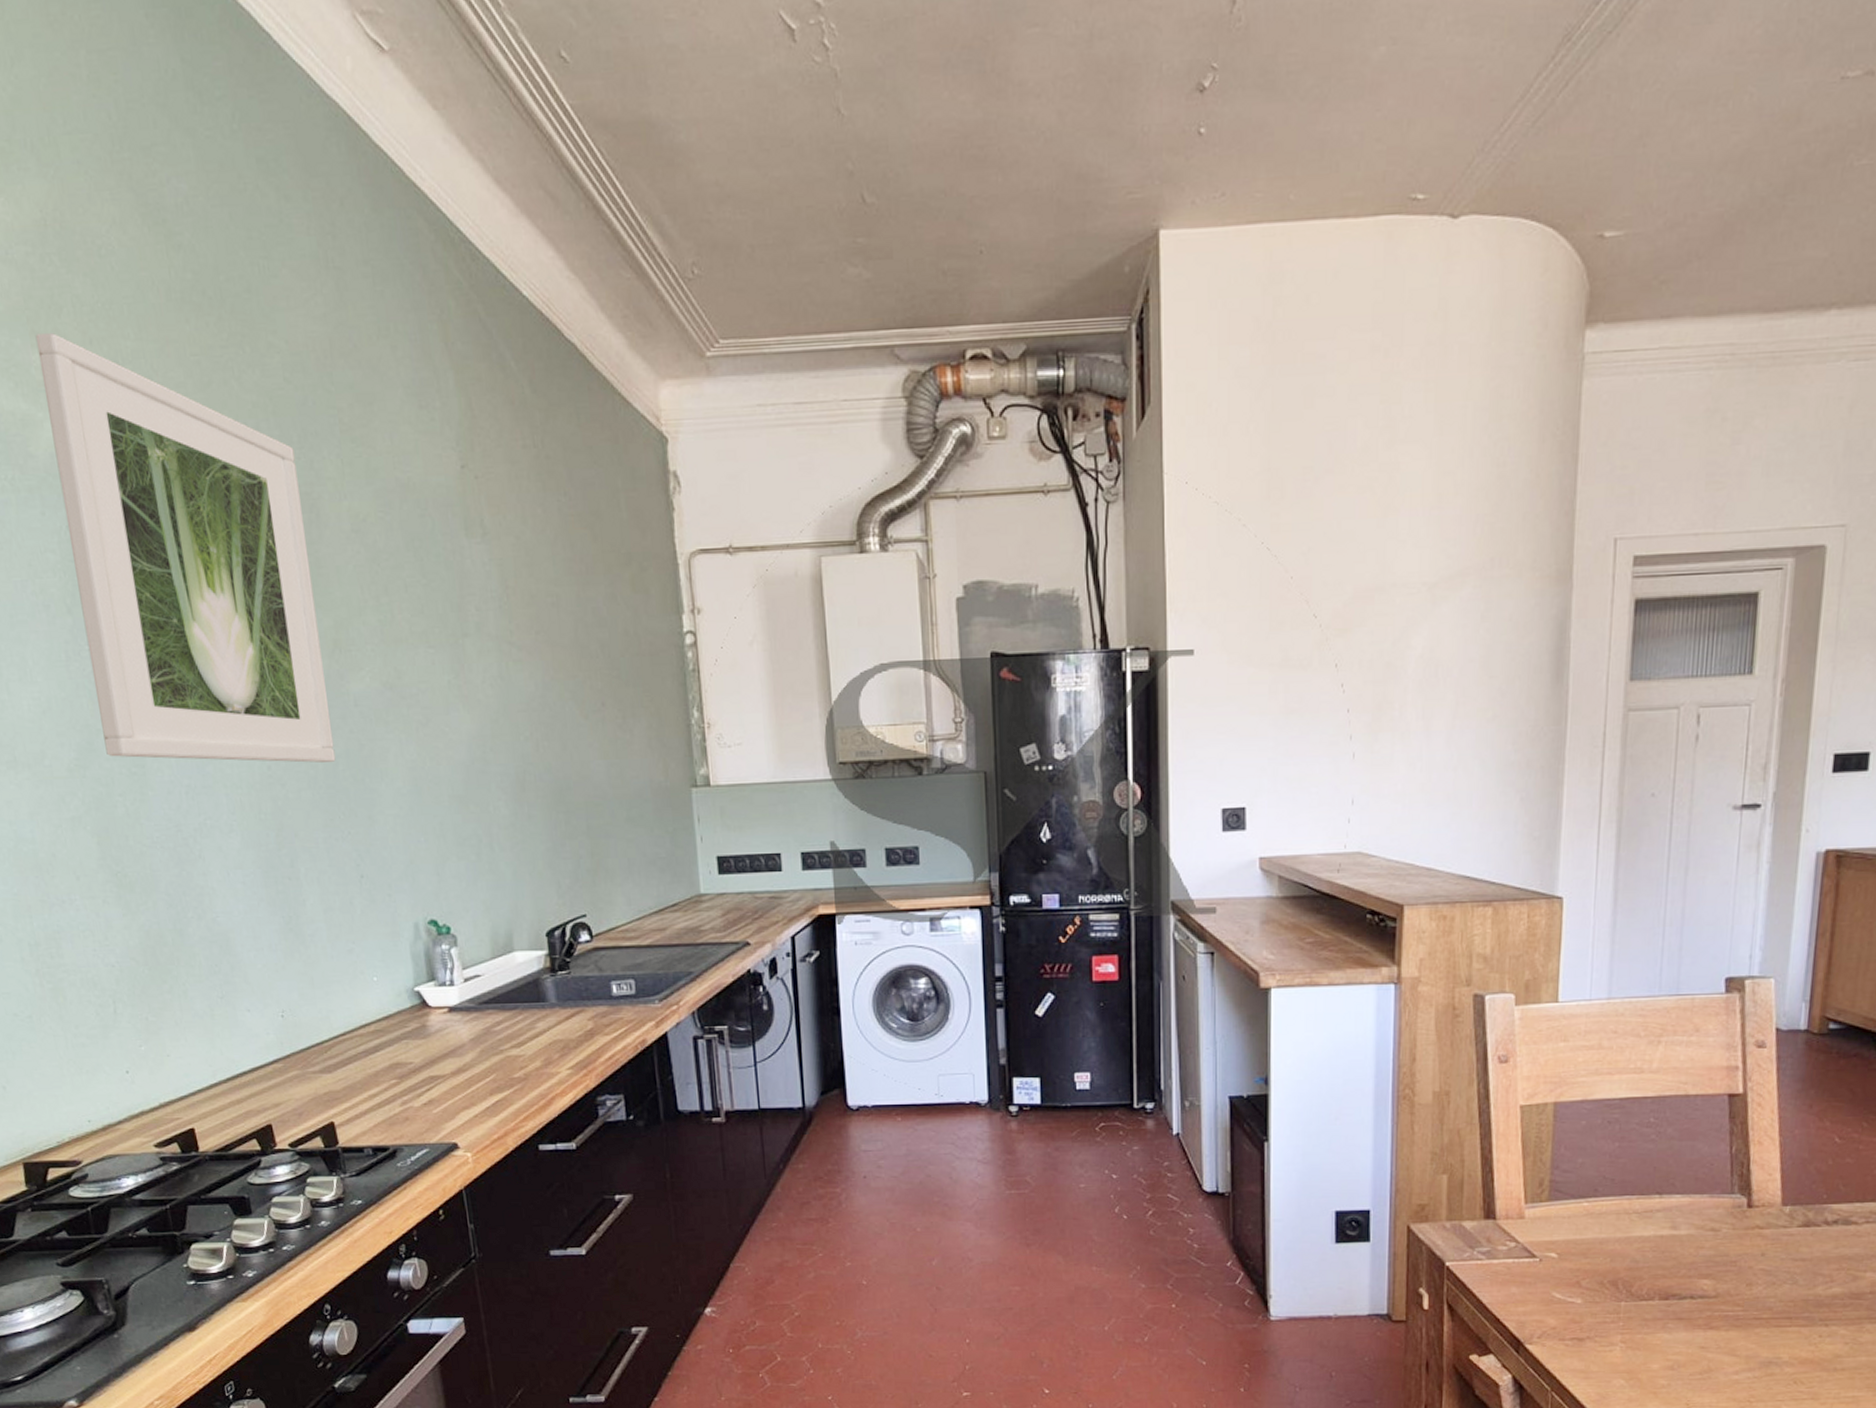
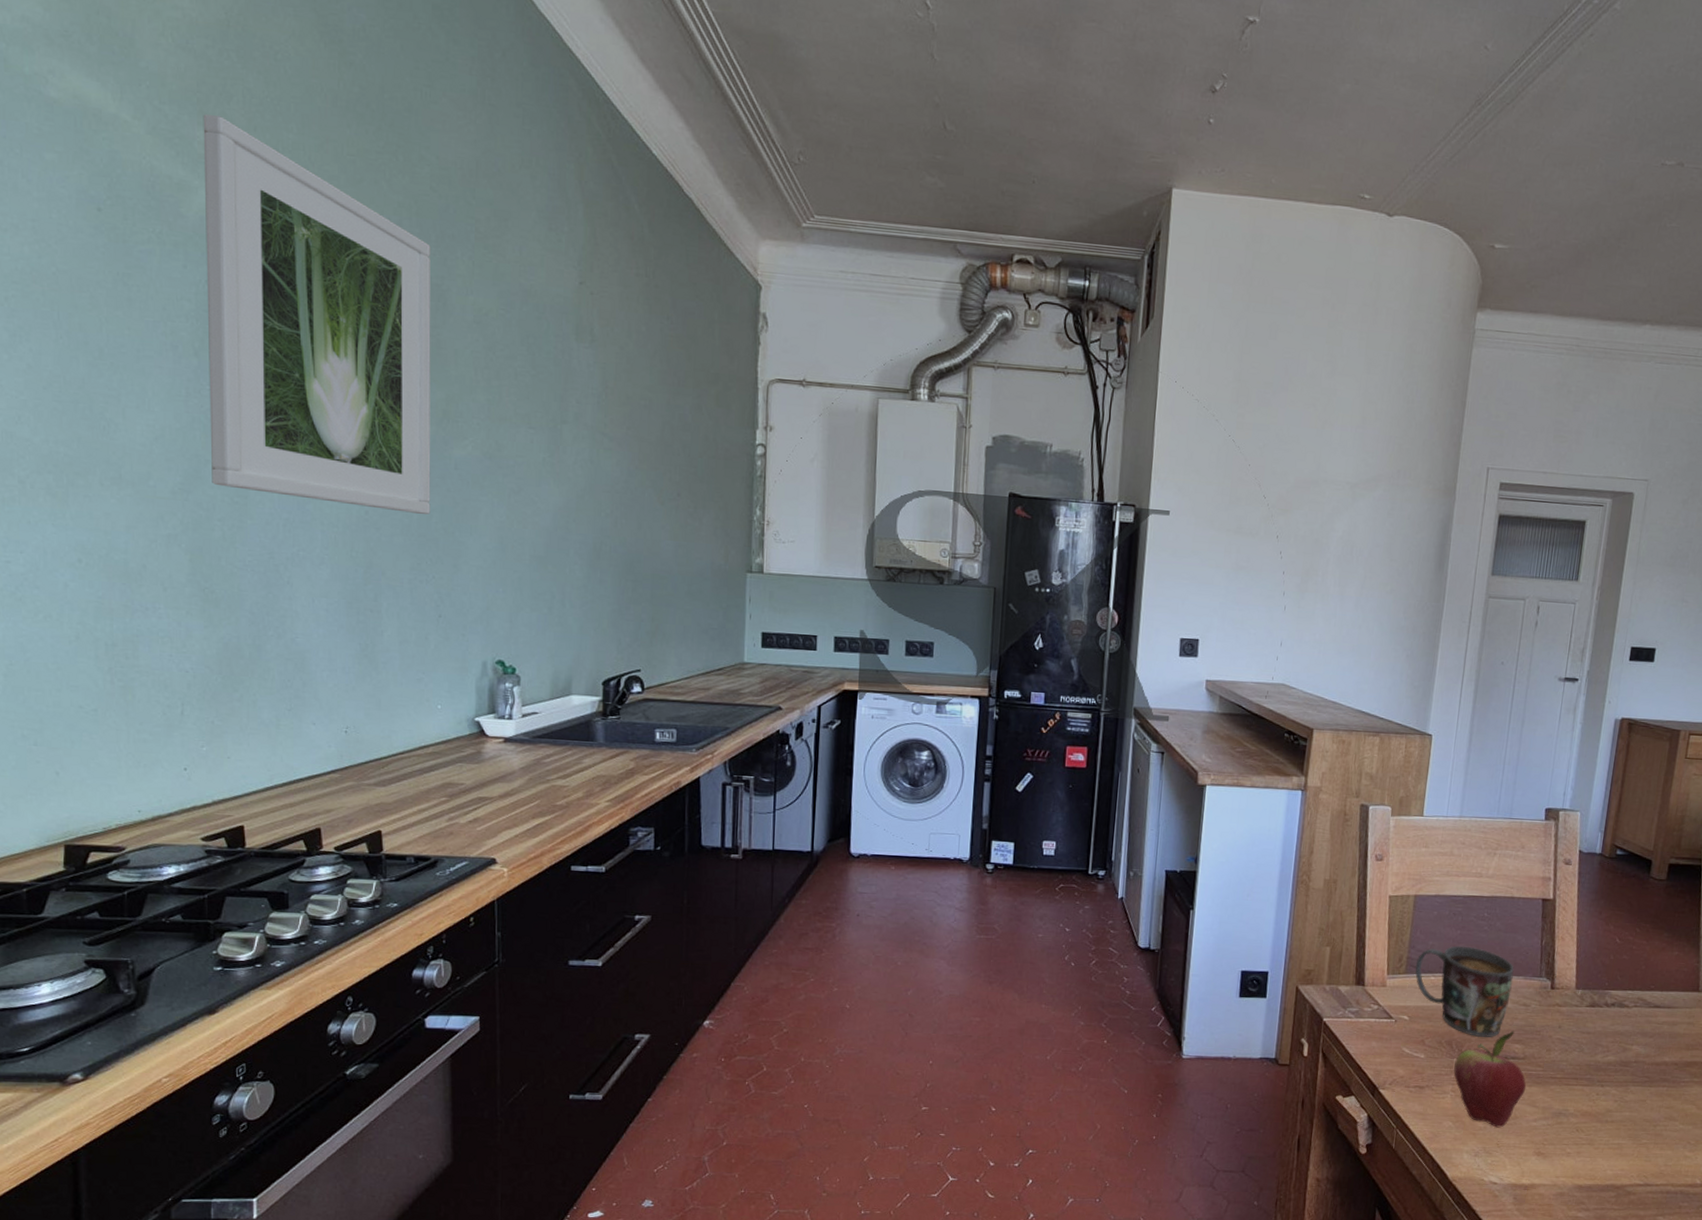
mug: none [1561,1161,1696,1273] -> present [1415,945,1514,1037]
fruit: none [1621,1263,1722,1384] -> present [1453,1030,1527,1128]

